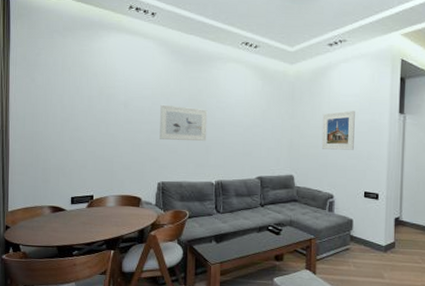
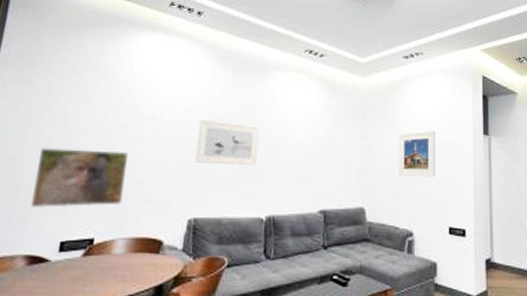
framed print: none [47,129,111,174] -> present [30,148,129,209]

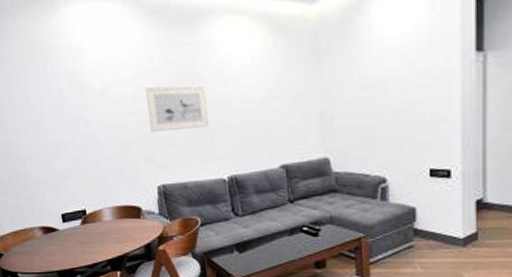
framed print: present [30,148,129,209] -> none [20,130,99,189]
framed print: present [397,130,435,177] -> none [362,57,411,118]

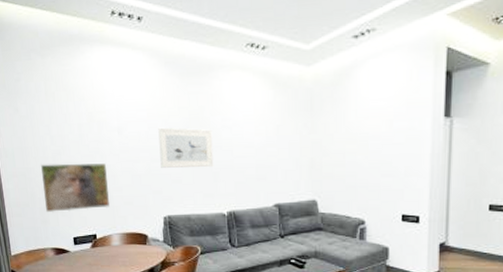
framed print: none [20,130,99,189] -> present [40,163,111,213]

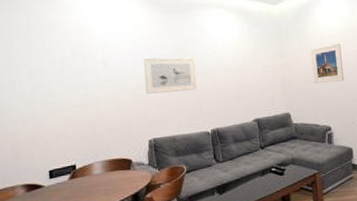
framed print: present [40,163,111,213] -> none [15,93,93,147]
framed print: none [348,118,389,167] -> present [310,43,344,84]

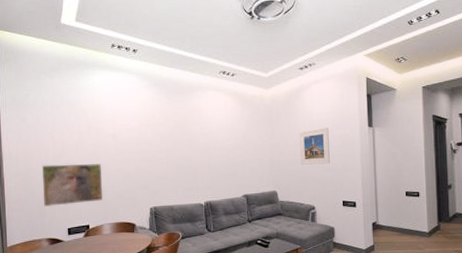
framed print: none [15,93,93,147] -> present [41,164,103,207]
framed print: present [143,57,197,94] -> none [147,134,194,167]

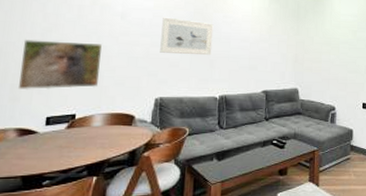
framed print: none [147,134,194,167] -> present [160,17,214,56]
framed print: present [299,127,330,165] -> none [324,29,354,65]

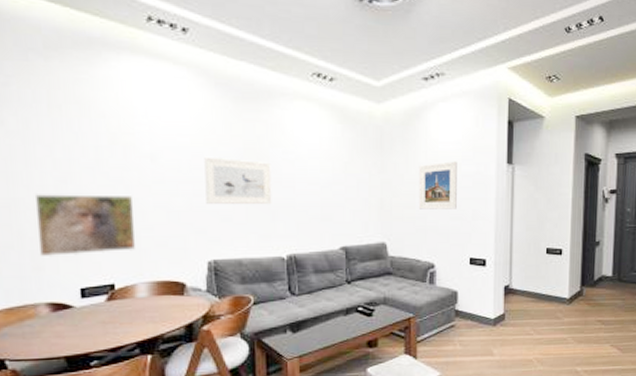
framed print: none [324,29,354,65] -> present [418,161,457,209]

